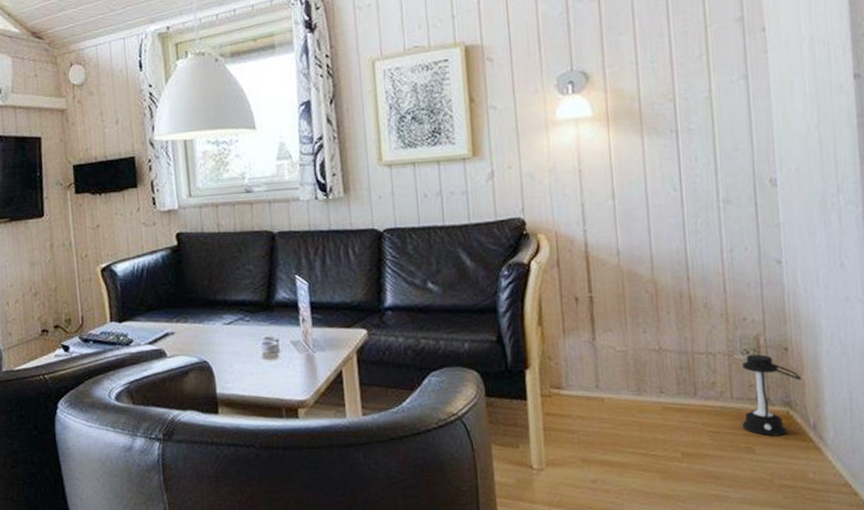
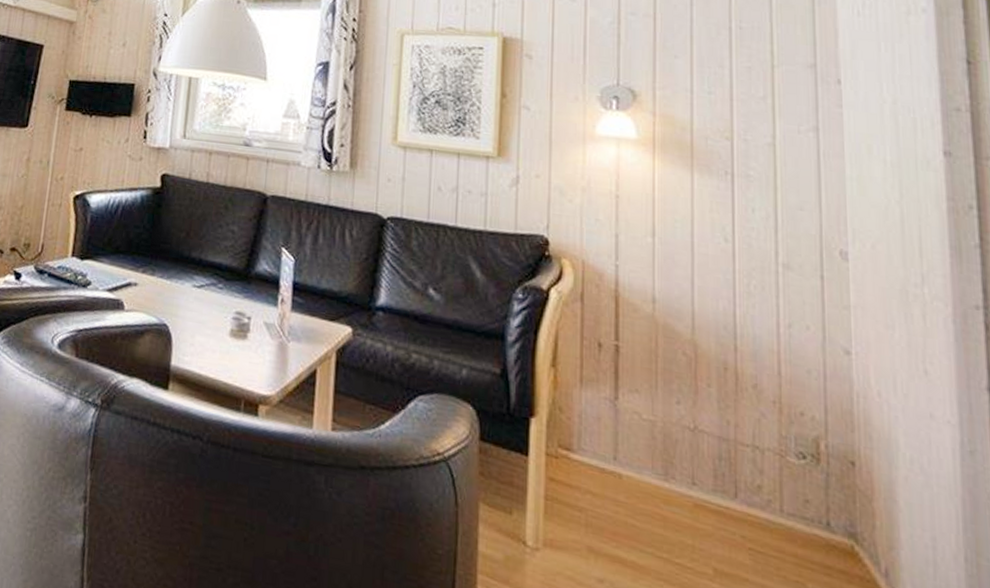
lantern: present [741,354,802,437] -> none [793,459,871,577]

